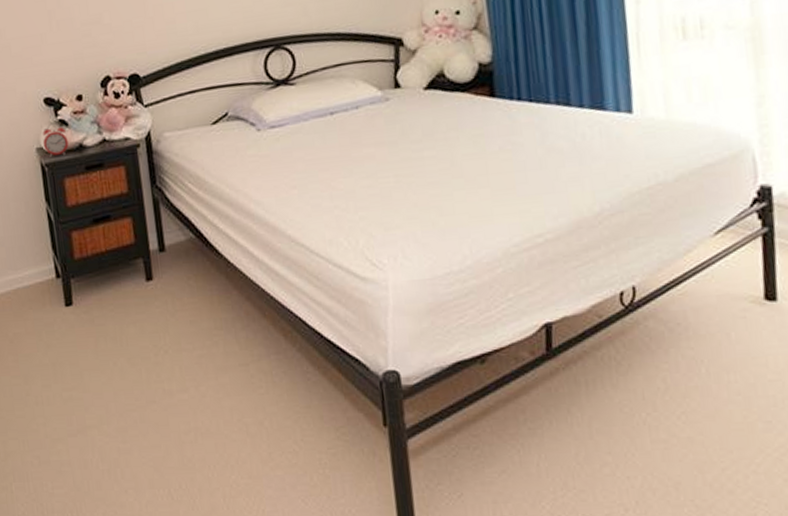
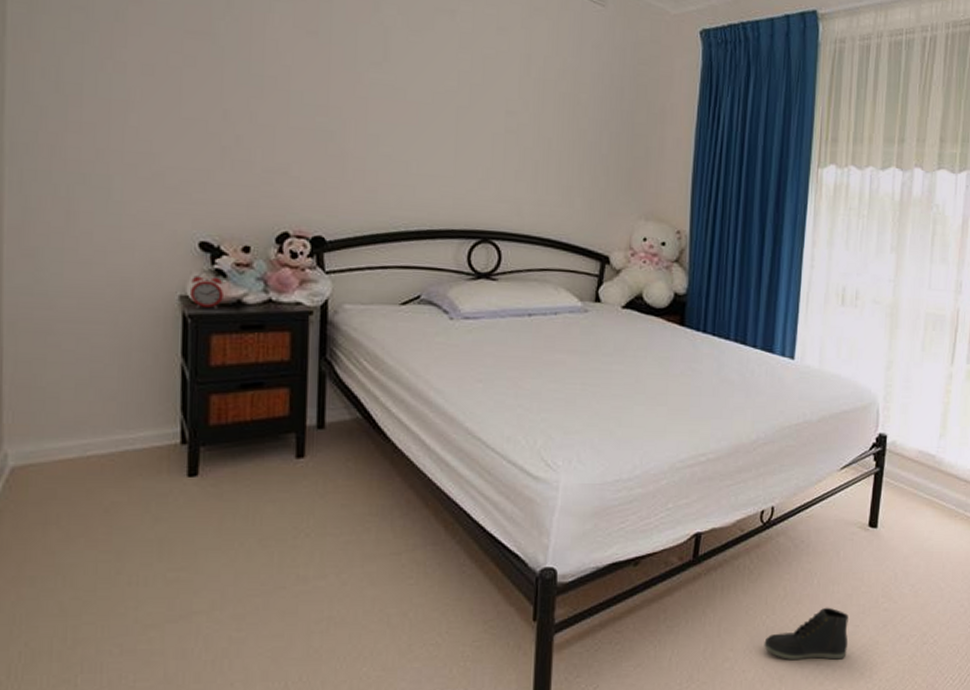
sneaker: none [648,400,761,465] -> present [764,607,849,661]

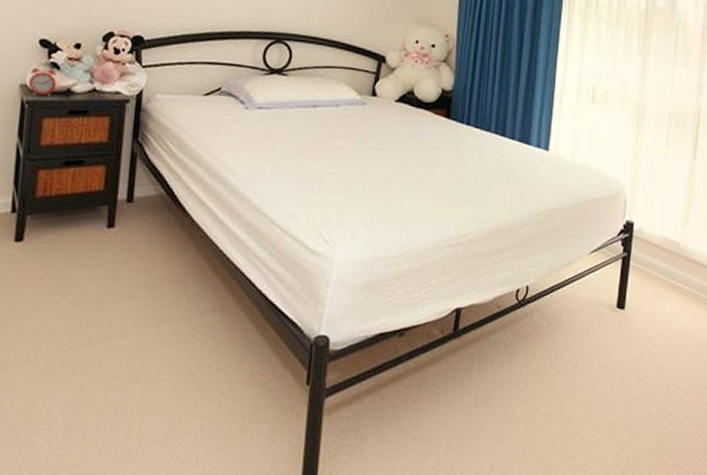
sneaker: present [764,607,849,661] -> none [517,383,598,435]

